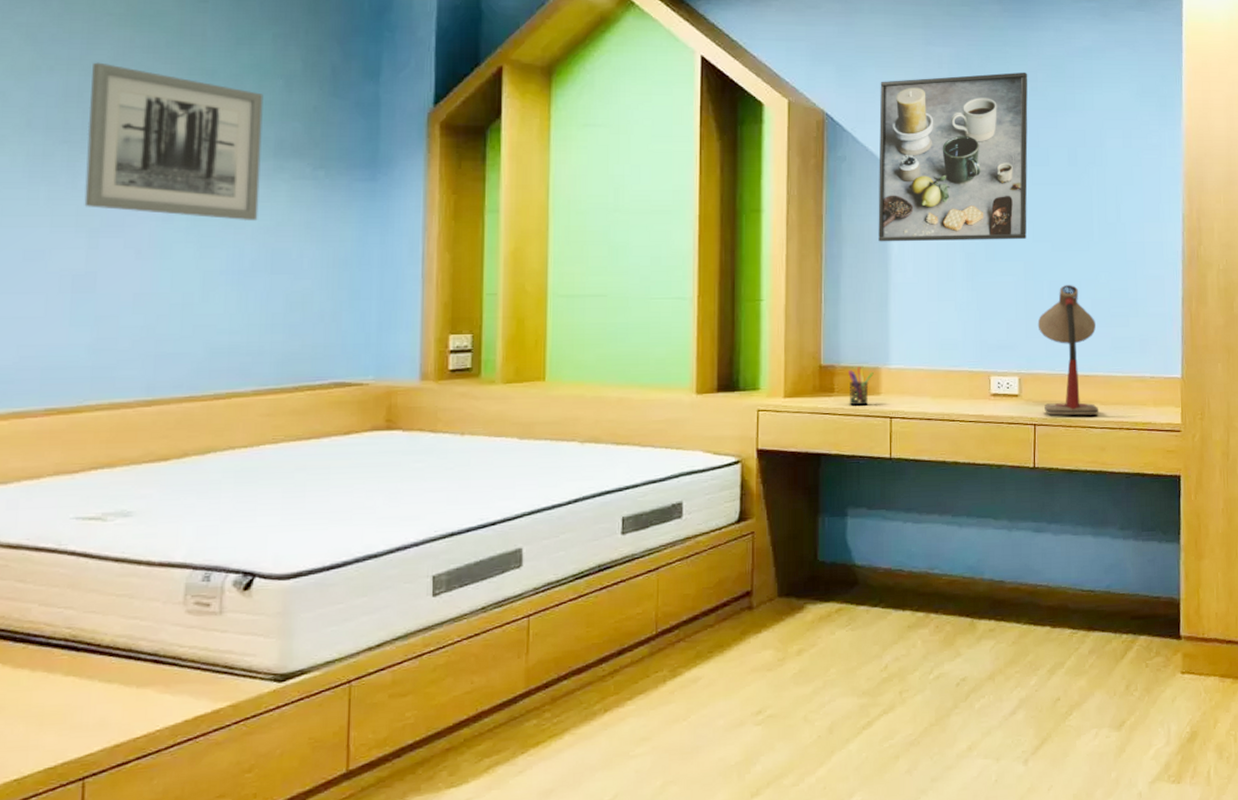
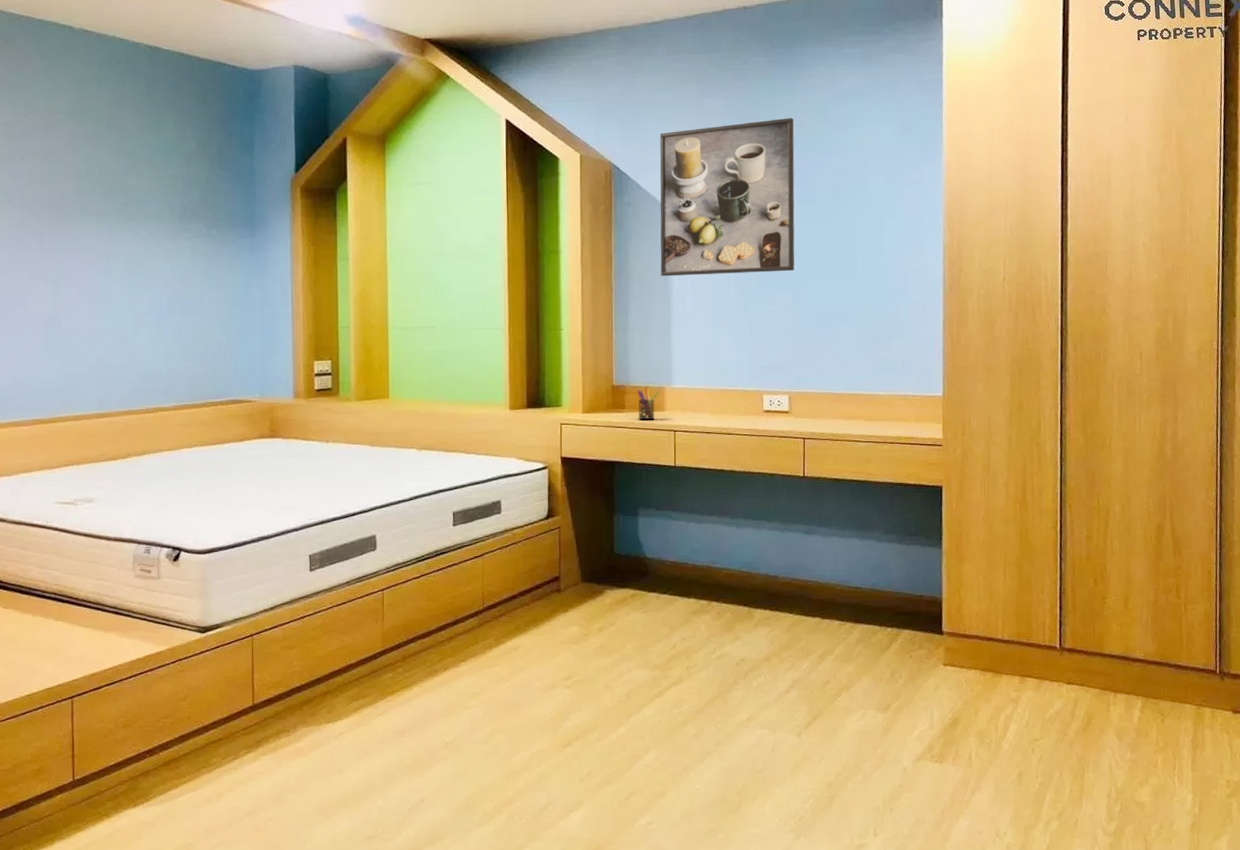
wall art: present [84,62,264,221] -> none [48,151,170,272]
desk lamp: present [1037,285,1100,416] -> none [805,312,864,431]

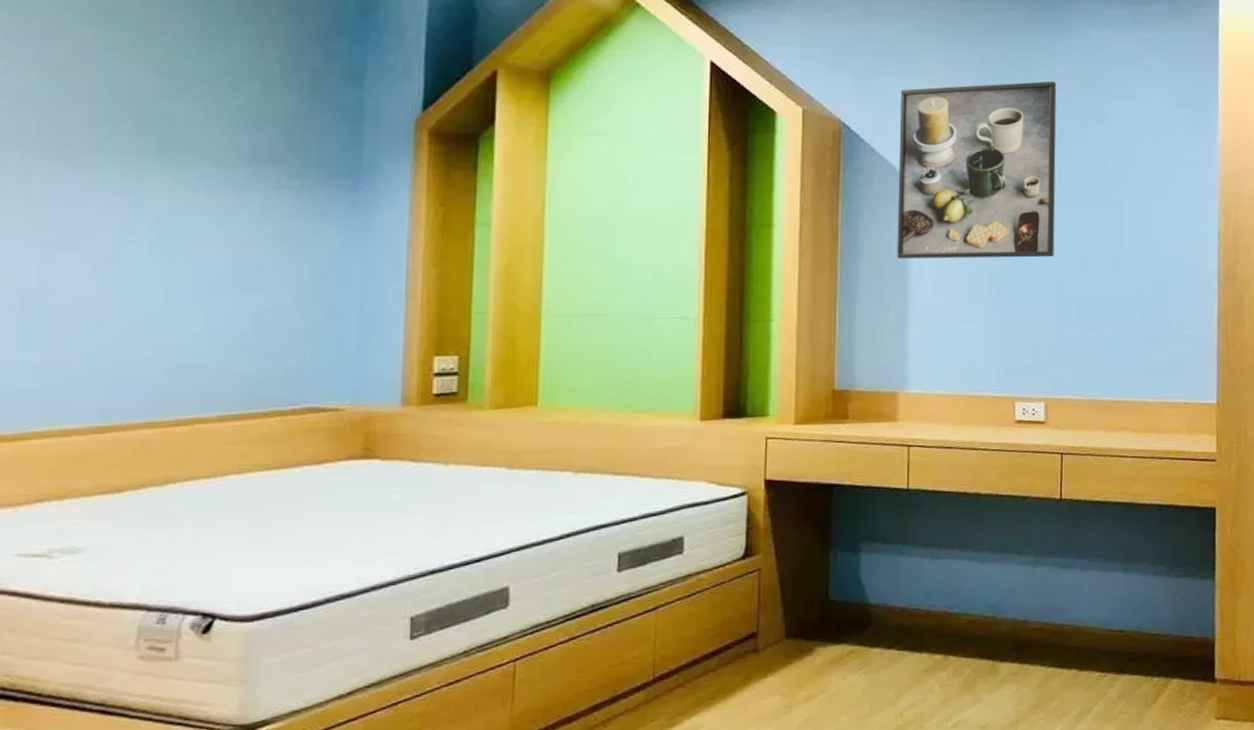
pen holder: present [636,386,659,421] -> none [862,391,891,433]

